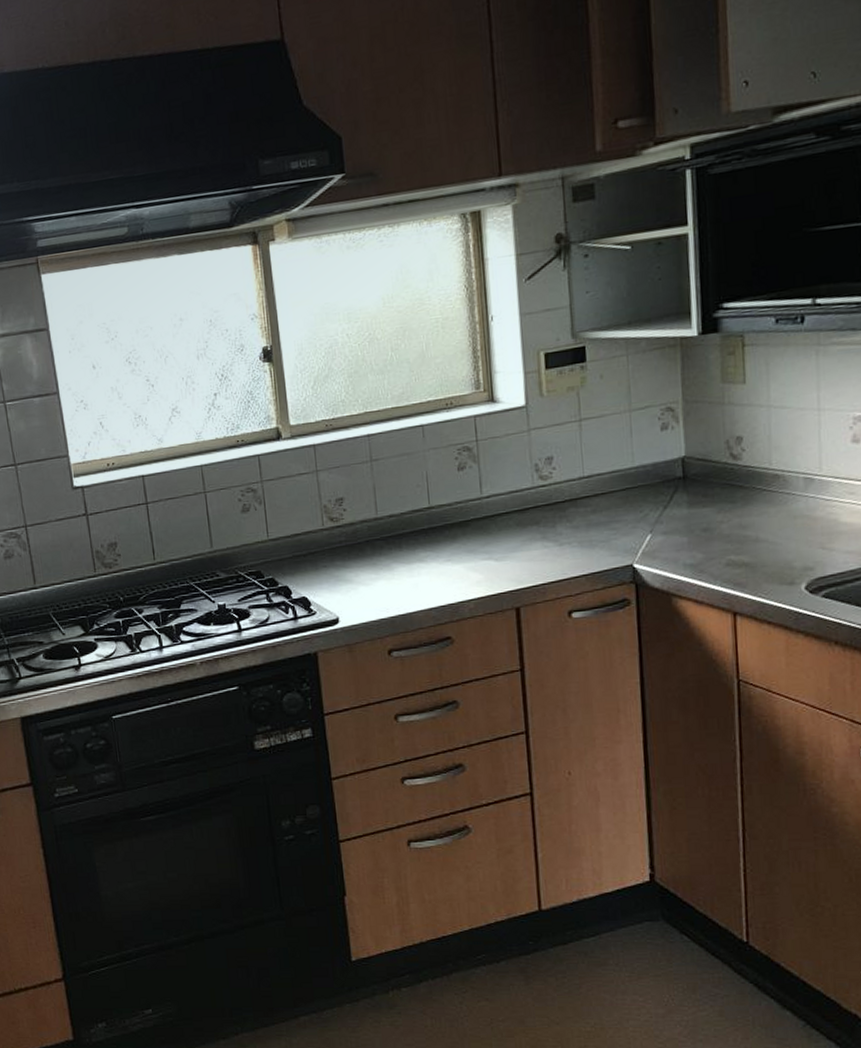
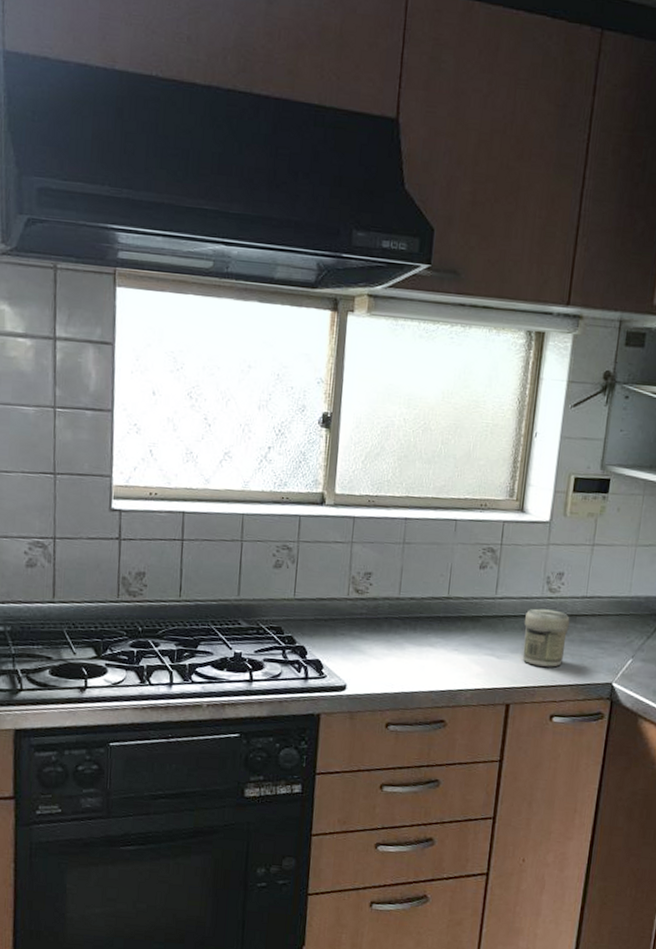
jar: none [518,498,571,561] -> present [522,608,570,667]

